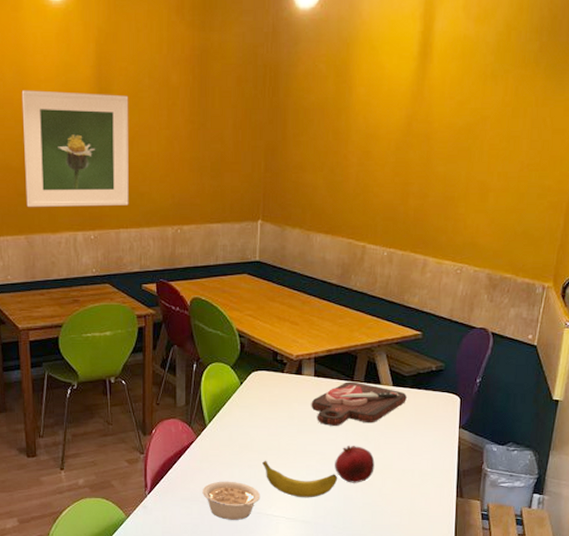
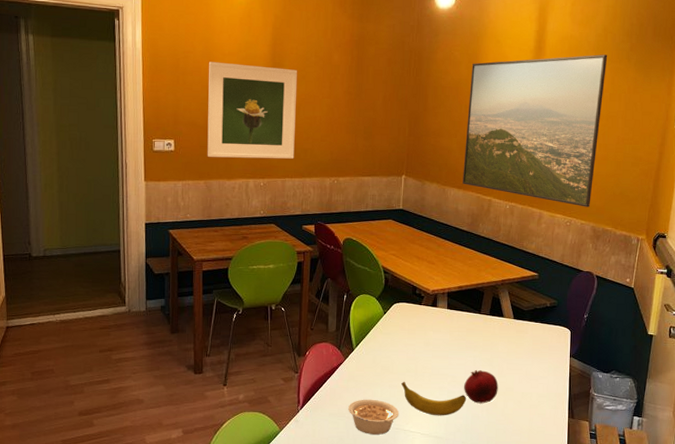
cutting board: present [311,381,407,426] -> none [444,314,526,352]
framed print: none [330,58,511,251] -> present [462,54,608,207]

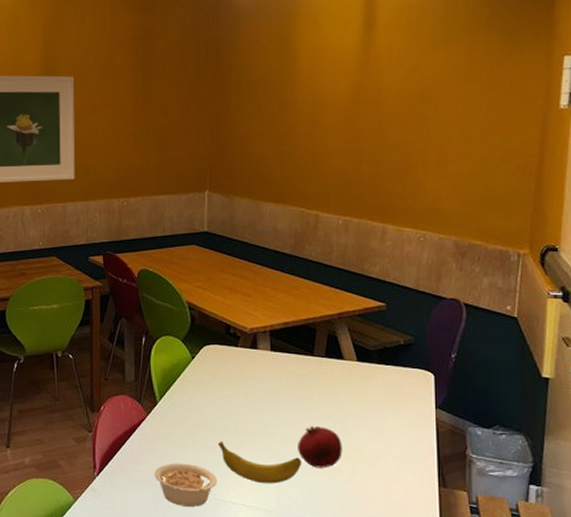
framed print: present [462,54,608,207] -> none [280,24,461,217]

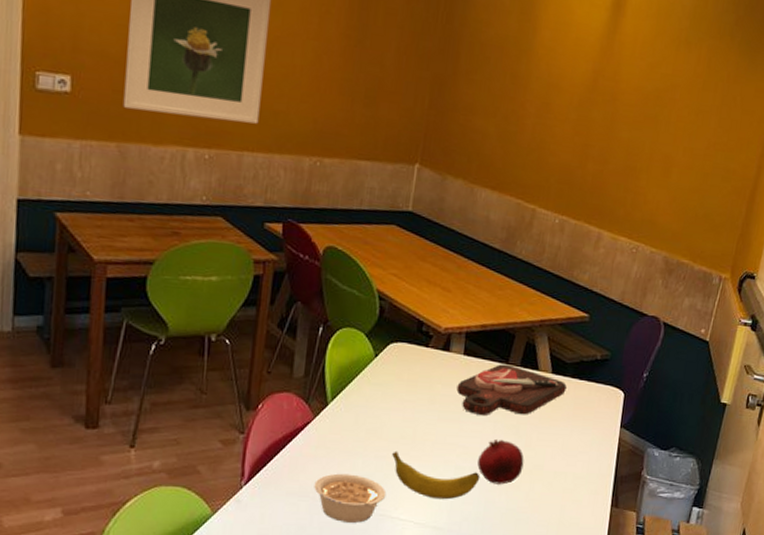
cutting board: none [268,356,374,404] -> present [456,364,567,415]

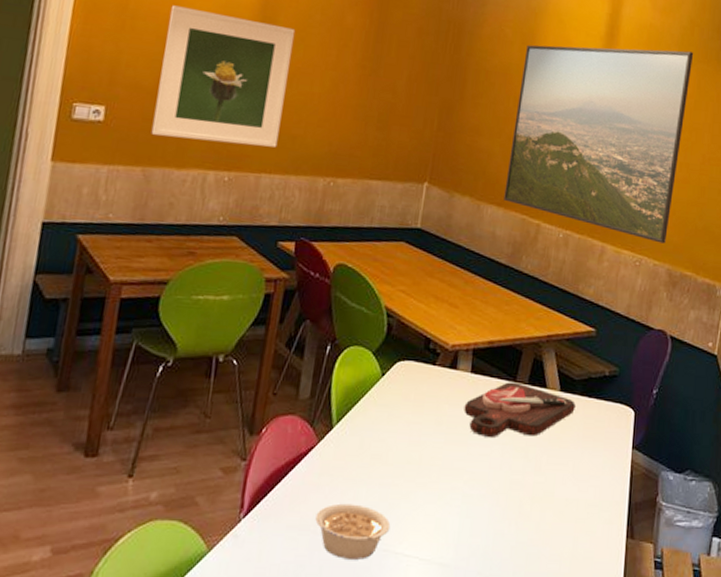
banana: present [392,451,481,500] -> none [397,477,489,532]
fruit: present [477,438,524,485] -> none [485,462,534,514]
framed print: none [498,15,706,231] -> present [504,44,694,244]

